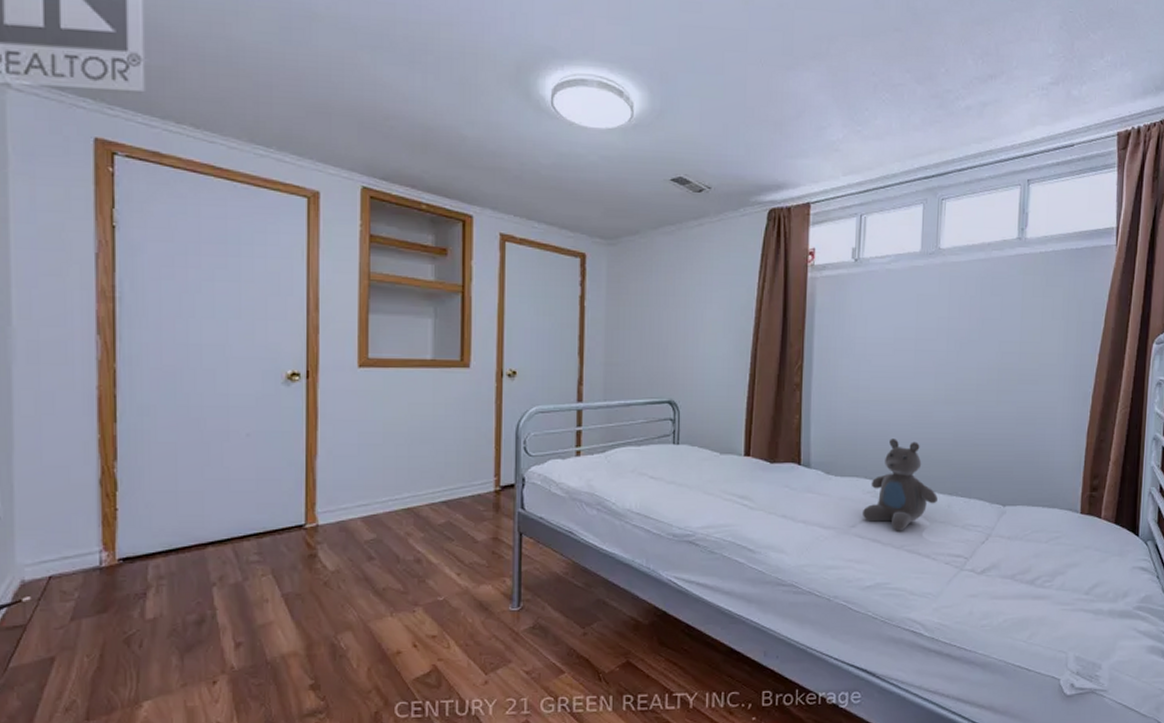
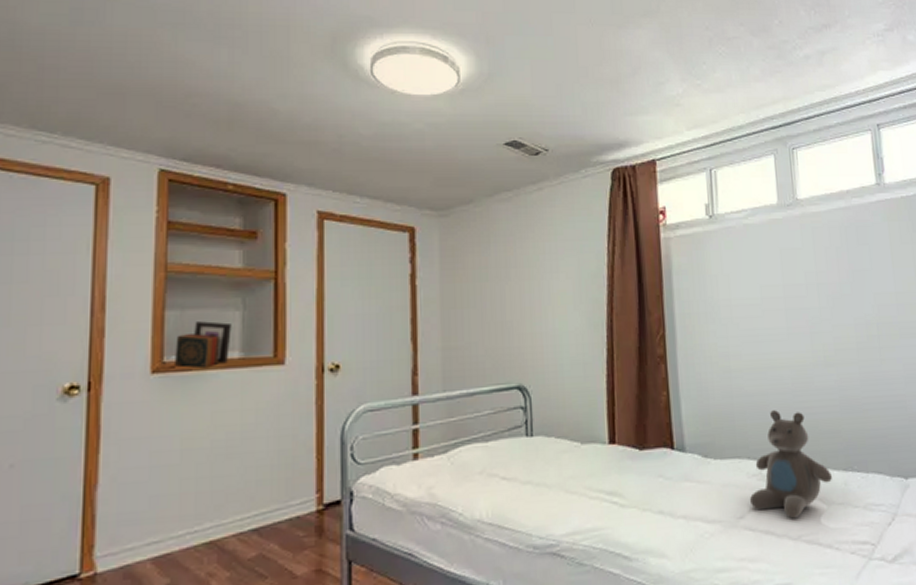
decorative box: none [377,336,416,366] -> present [173,334,220,369]
picture frame: none [394,326,425,364] -> present [194,321,232,364]

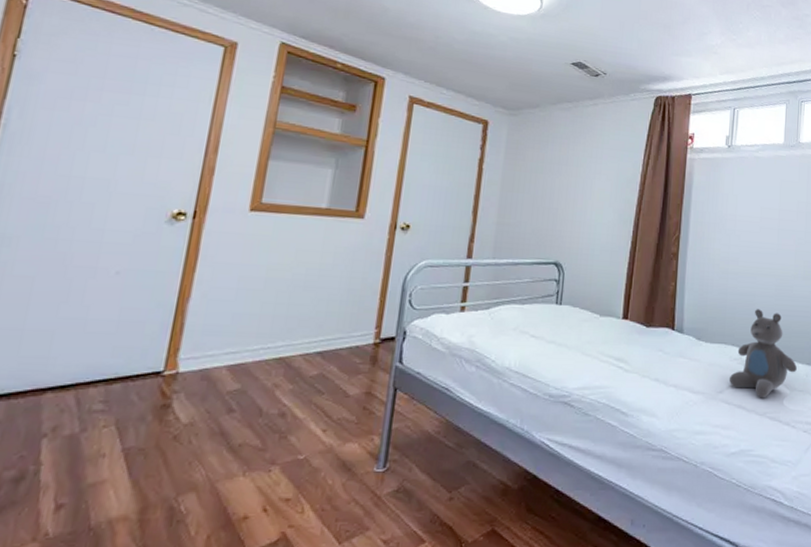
decorative box: present [173,334,220,369] -> none [270,182,313,213]
picture frame: present [194,321,232,364] -> none [291,173,324,212]

